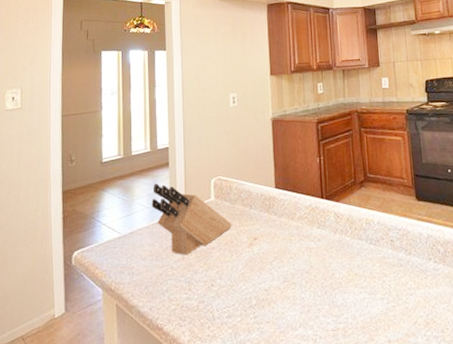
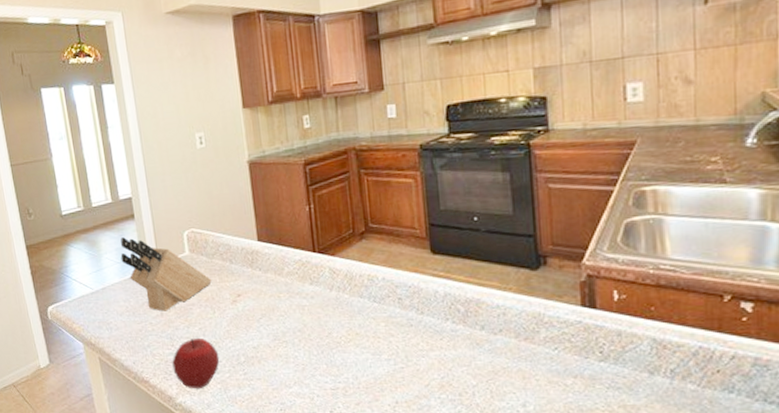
apple: none [187,281,233,335] -> present [172,337,220,389]

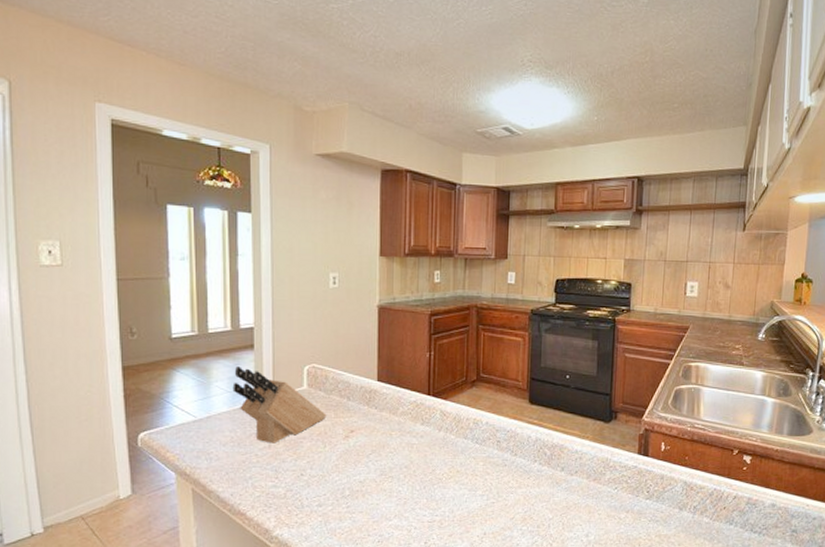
apple: present [172,337,220,389] -> none [274,470,324,522]

